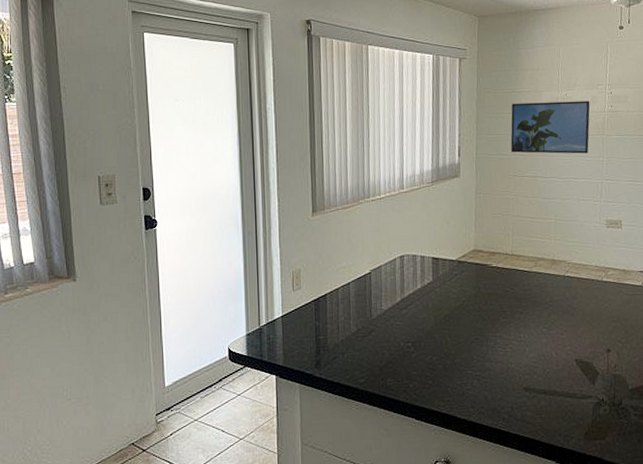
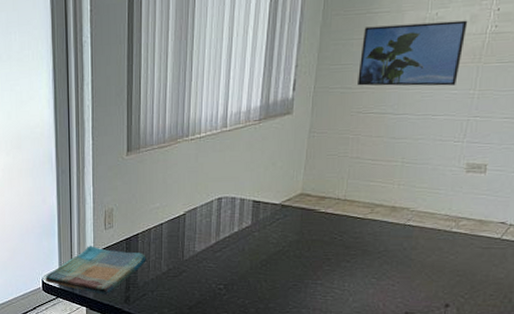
dish towel: none [231,309,336,361] -> present [45,246,146,296]

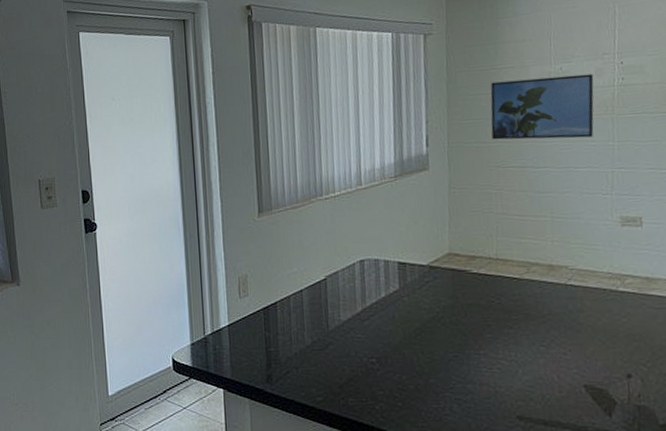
dish towel: present [45,246,146,296] -> none [175,317,288,374]

